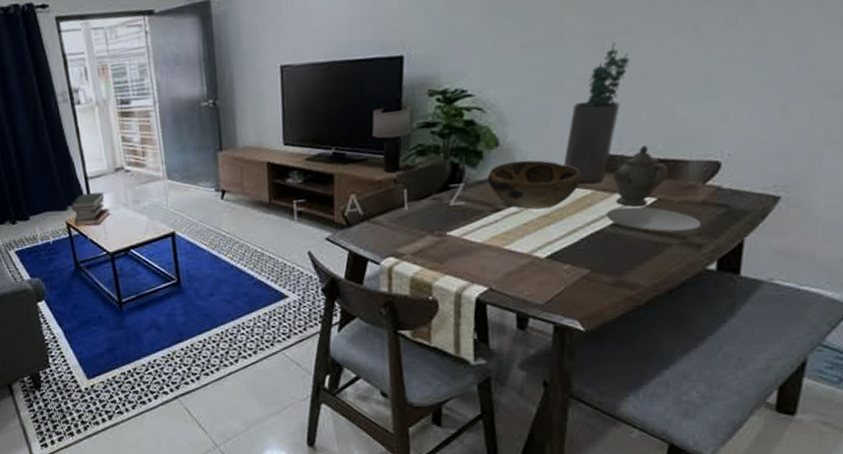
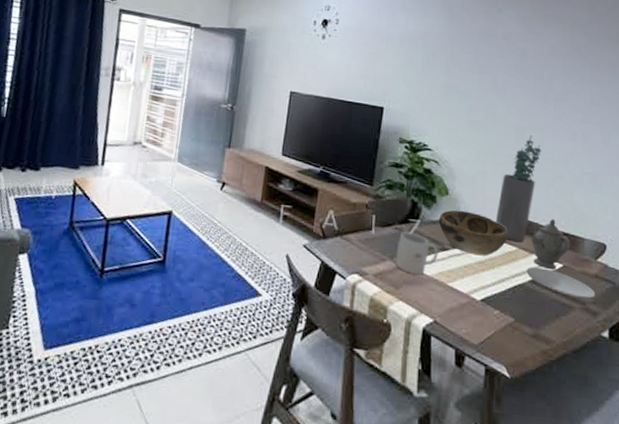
books: present [71,192,110,227] -> none [81,158,118,190]
table lamp: present [372,105,412,173] -> none [353,143,385,199]
mug: none [437,198,489,245] -> present [396,231,438,275]

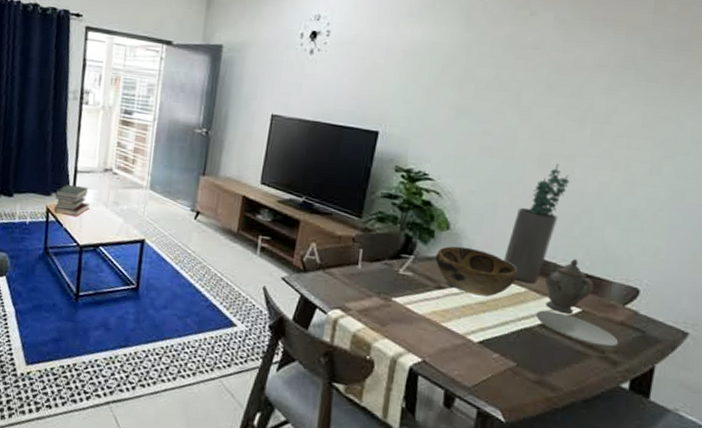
books: none [81,158,118,190] -> present [54,185,90,217]
mug: present [396,231,438,275] -> none [383,267,433,313]

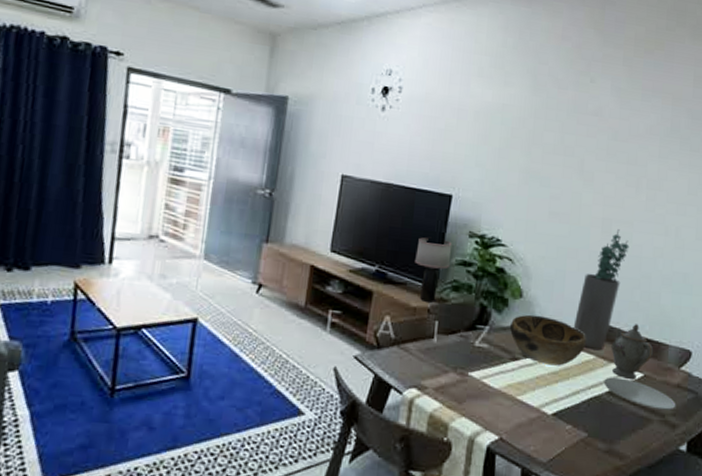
books: present [54,185,90,217] -> none [84,255,130,294]
table lamp: none [340,171,378,232] -> present [415,237,452,303]

